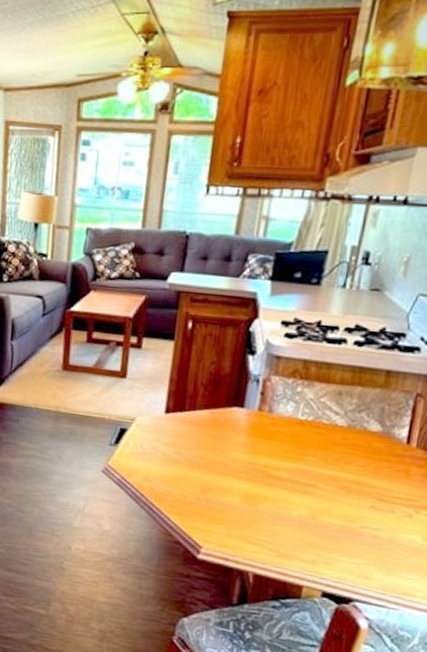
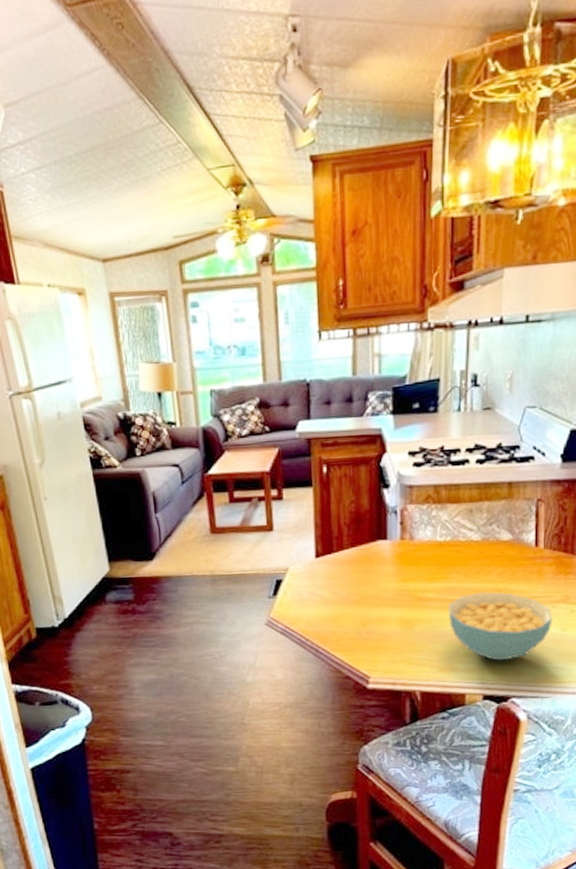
cereal bowl: none [297,481,415,560] -> present [449,592,553,661]

